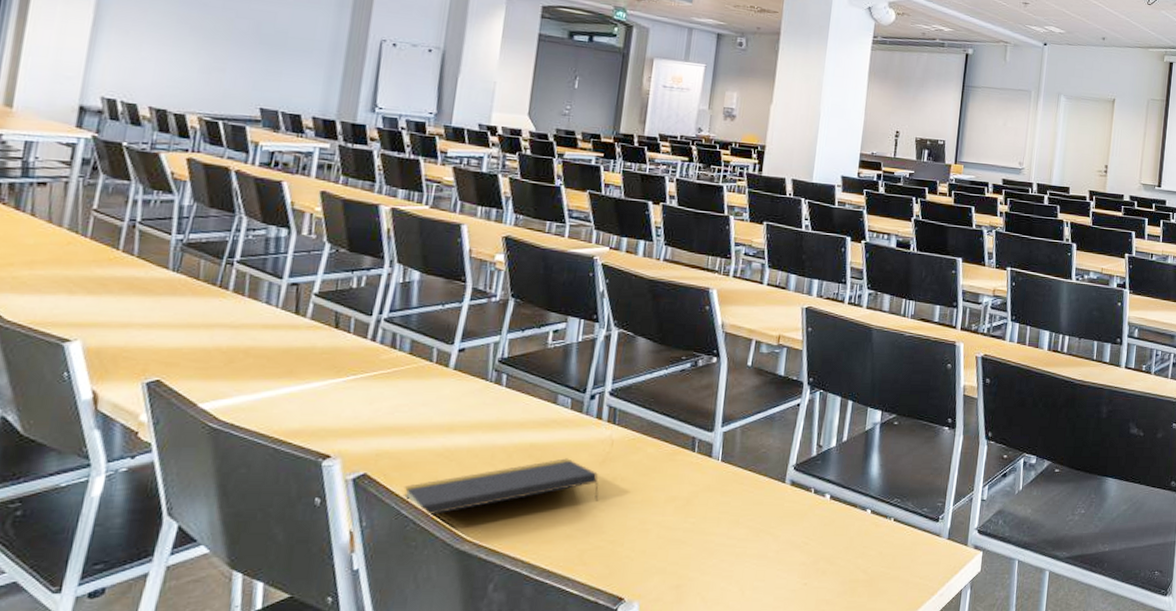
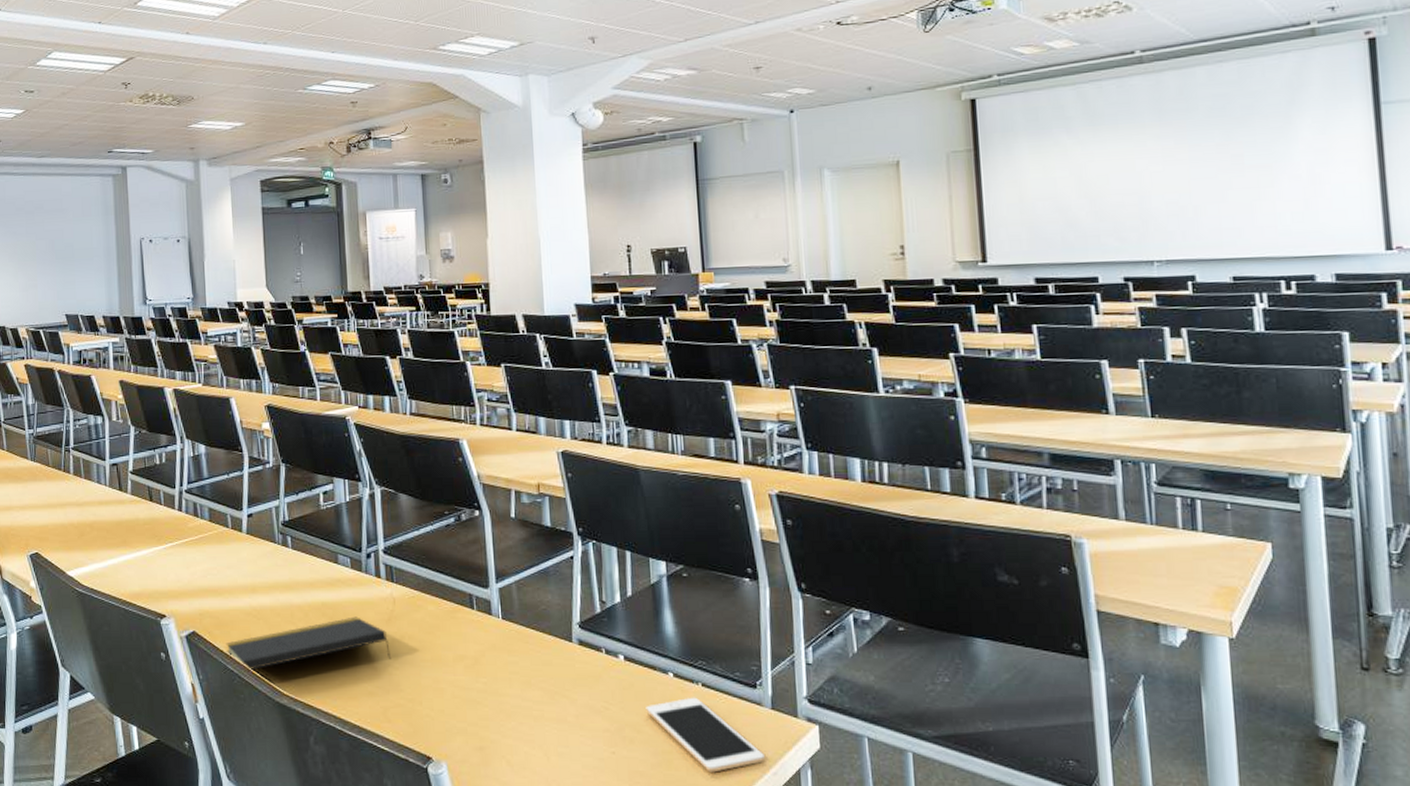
cell phone: none [841,531,935,597] -> present [646,697,765,773]

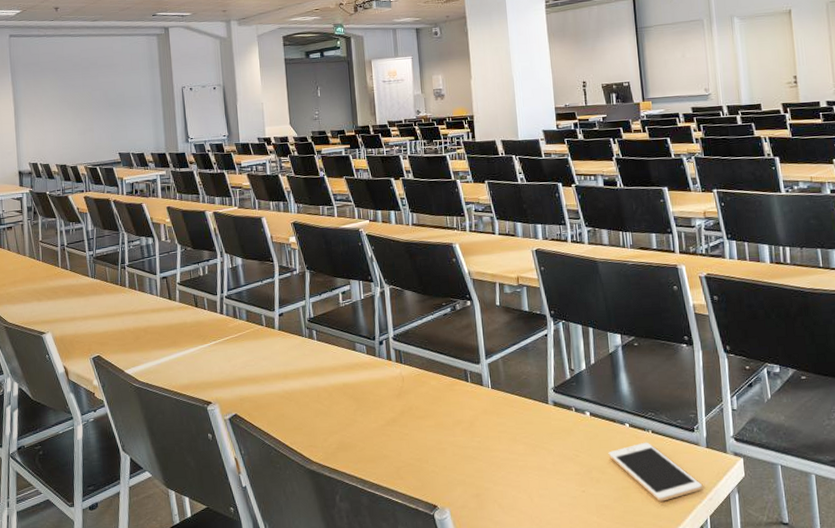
notepad: present [226,616,392,671] -> none [263,393,402,444]

